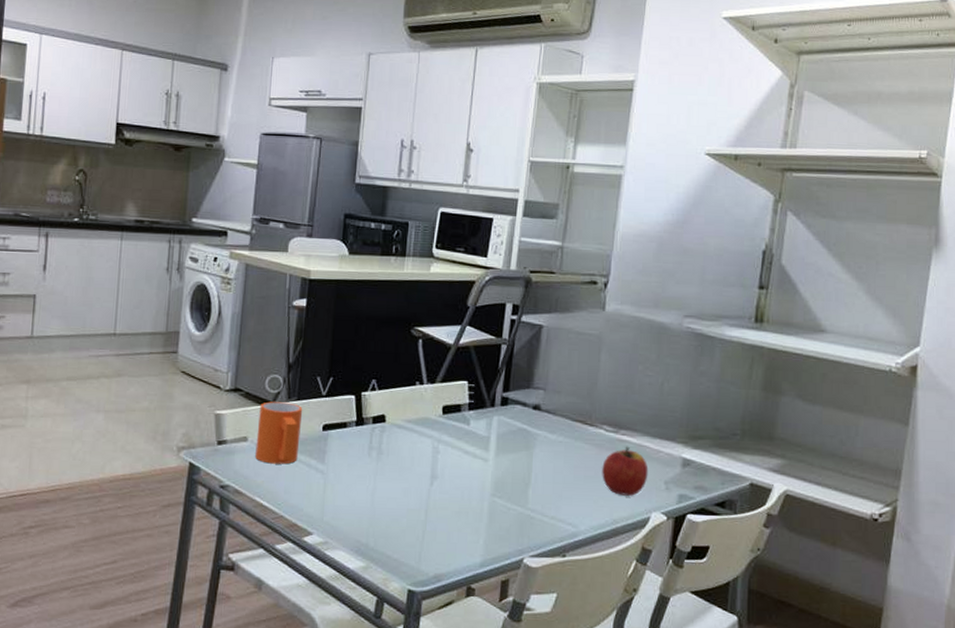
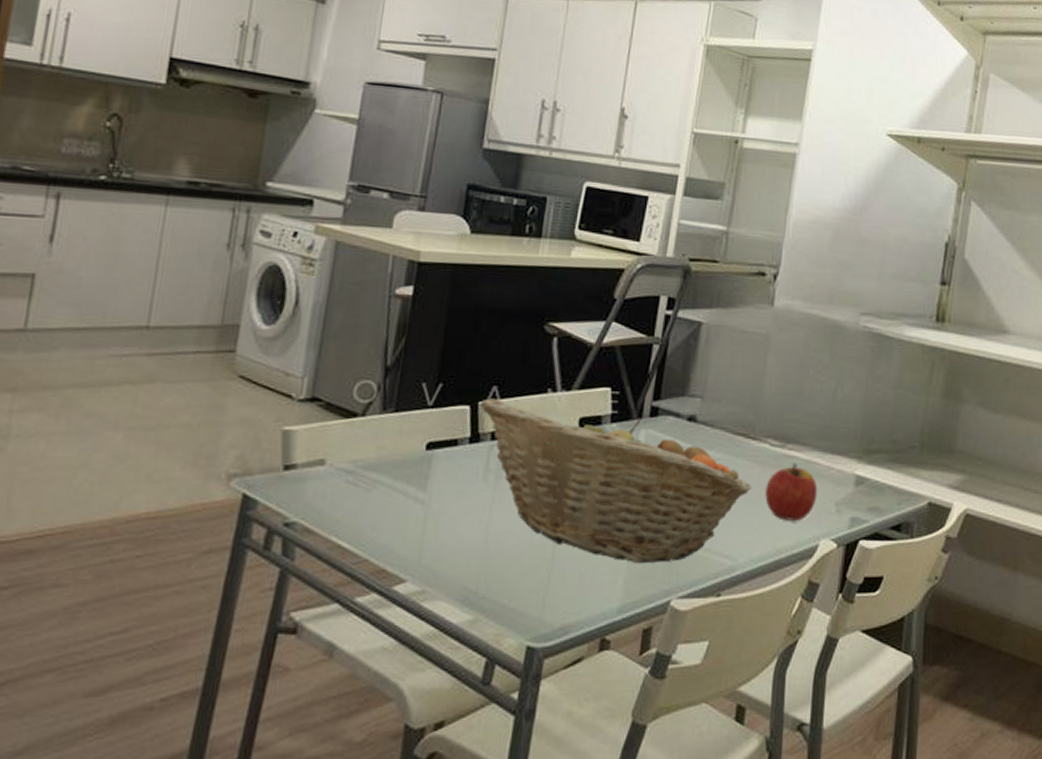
mug: present [255,401,303,465] -> none [334,414,402,494]
fruit basket: none [363,390,591,527] -> present [480,398,753,564]

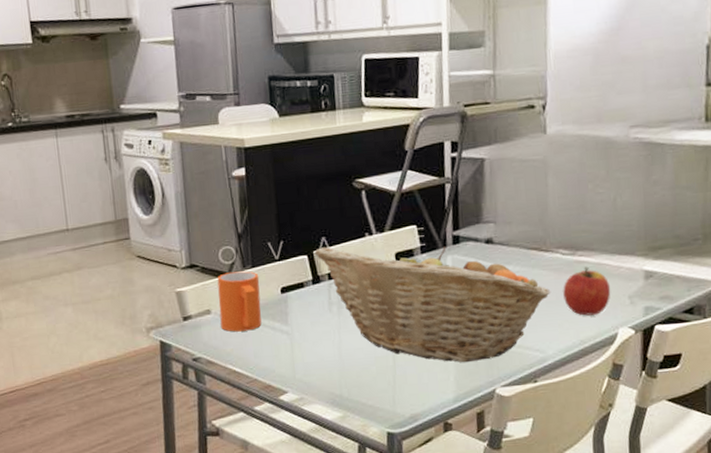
mug: none [334,414,402,494] -> present [217,271,262,332]

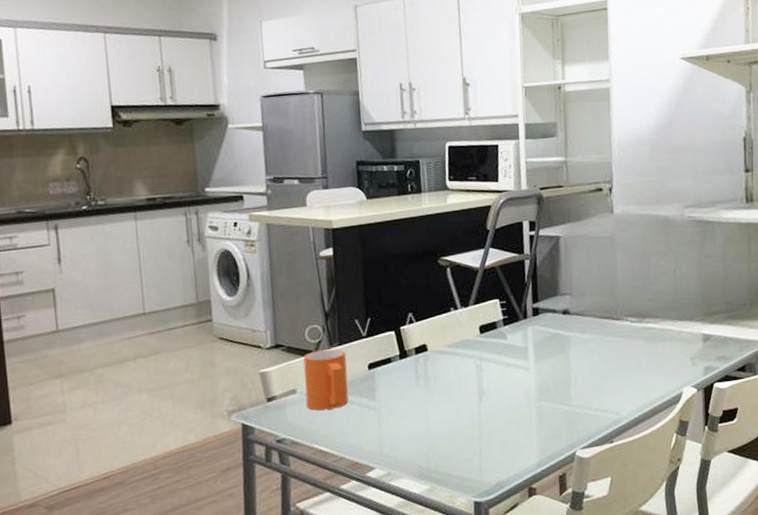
fruit basket: present [314,246,551,363] -> none [401,318,623,428]
apple: present [563,266,611,316] -> none [633,332,675,378]

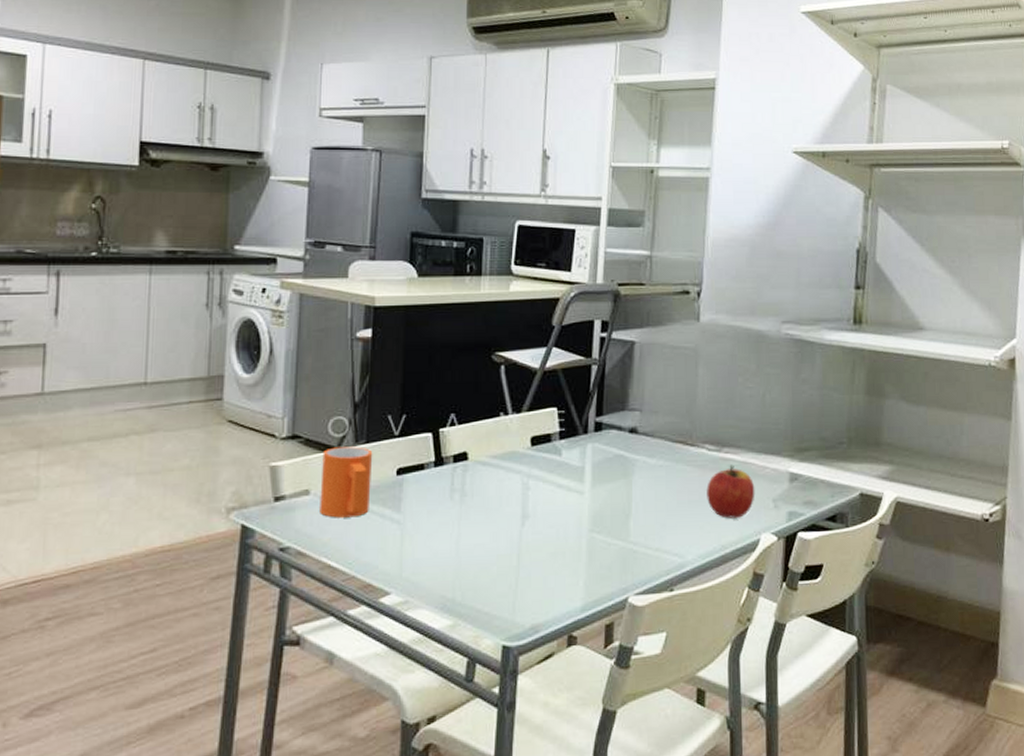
apple: none [633,332,675,378] -> present [706,465,755,518]

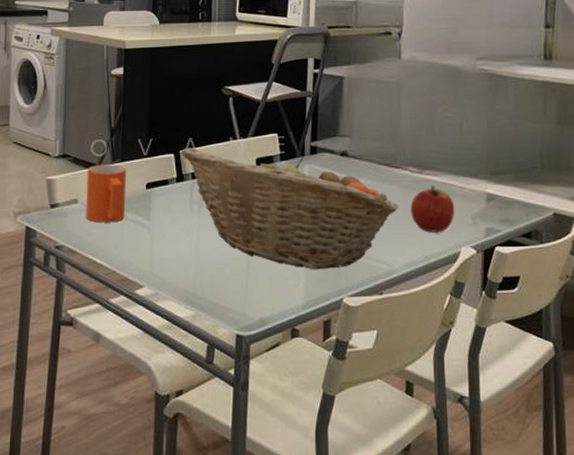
fruit basket: none [441,425,694,566] -> present [181,147,400,270]

